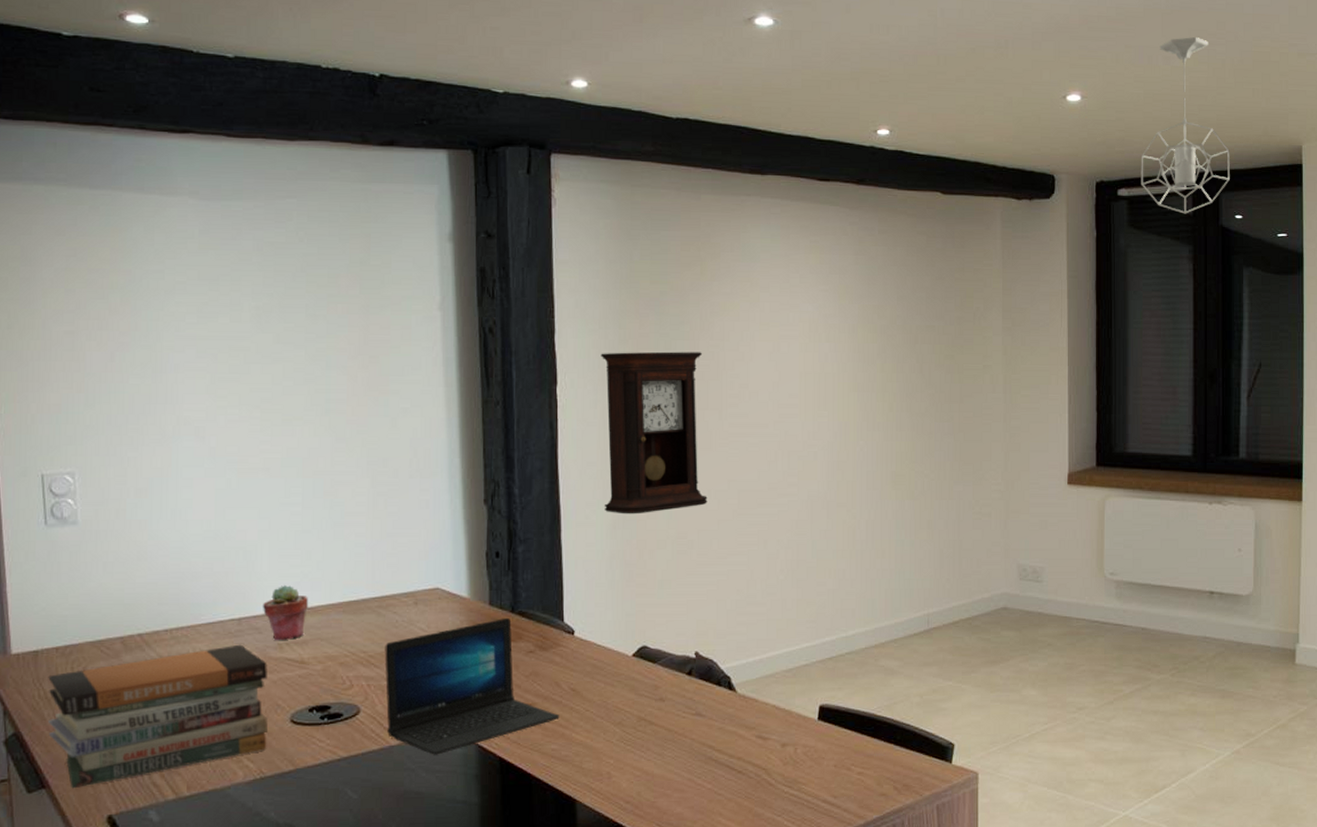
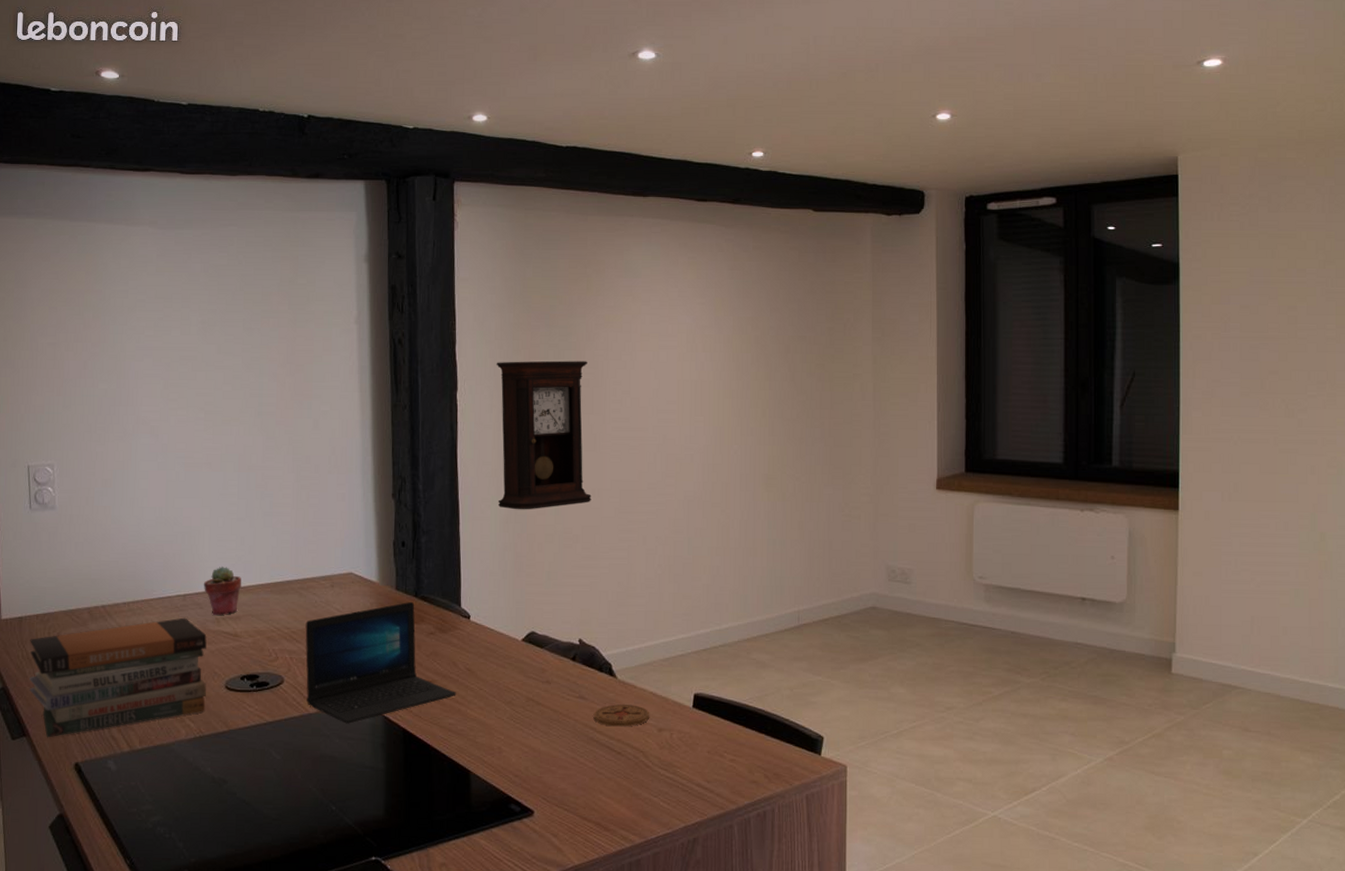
coaster: none [711,720,773,744] -> present [593,704,650,727]
pendant light: present [1141,36,1230,214] -> none [1010,53,1102,226]

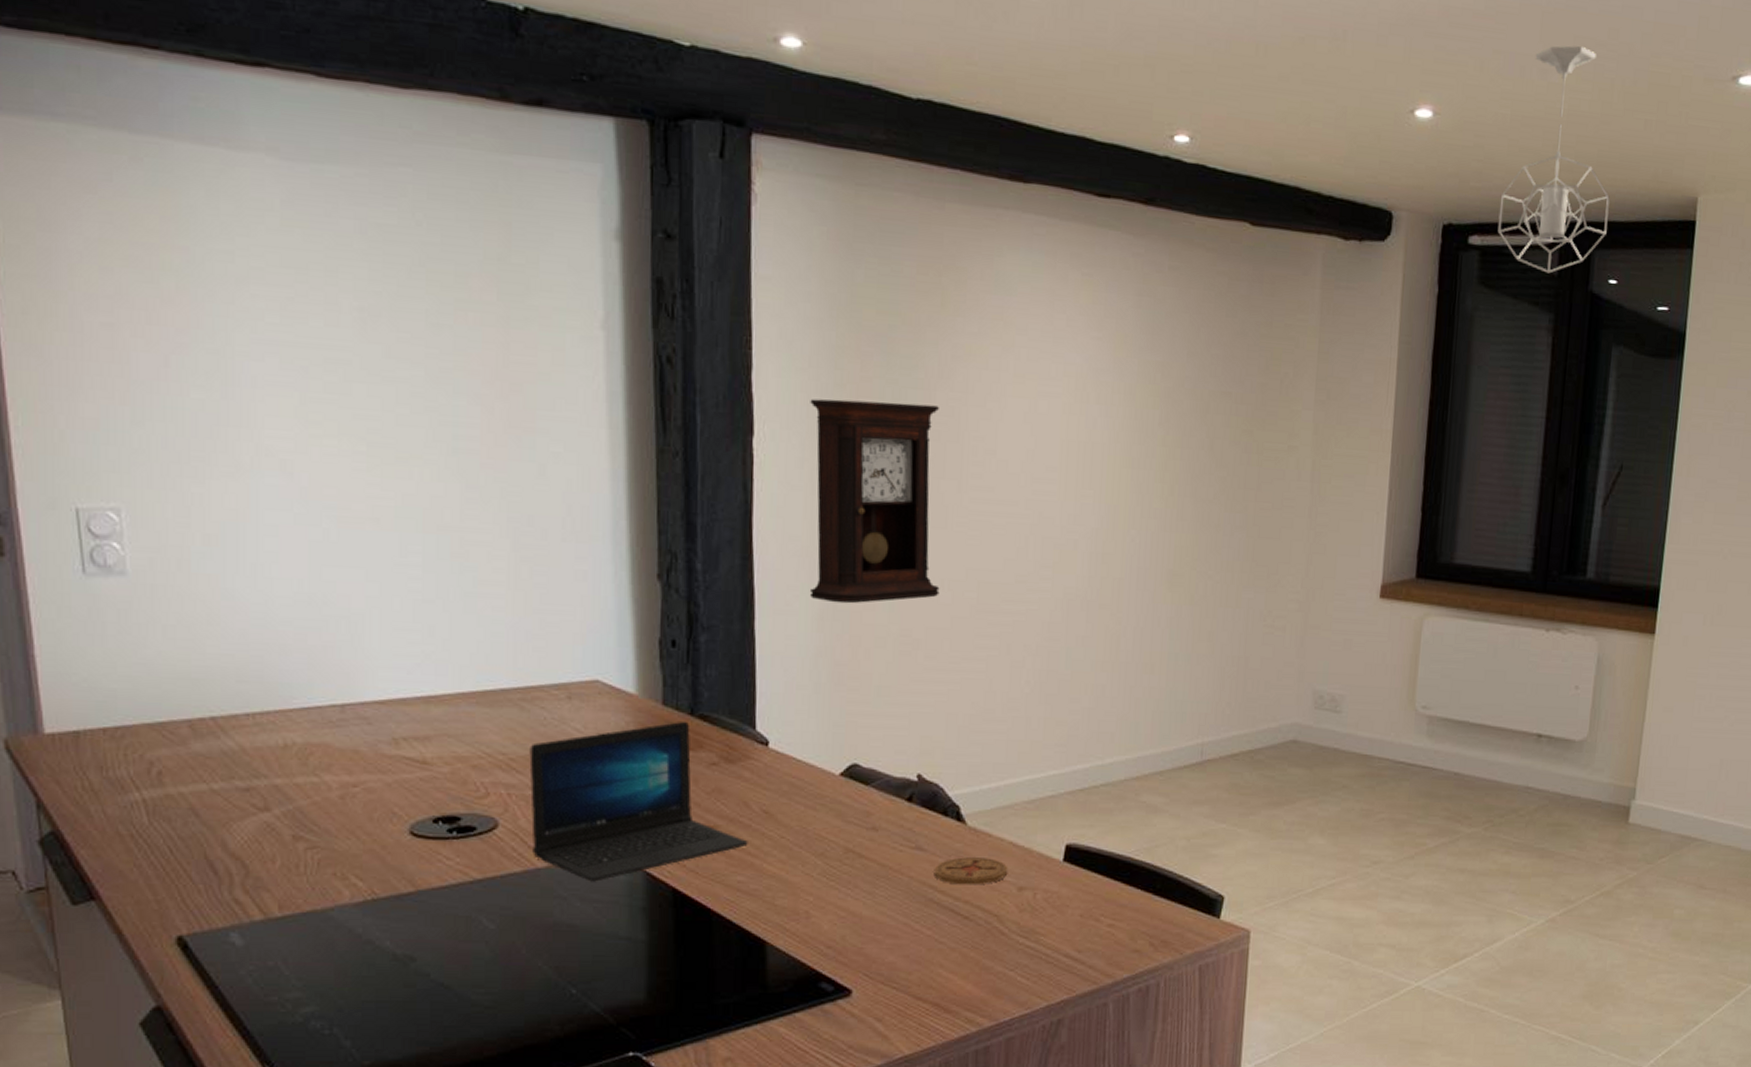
book stack: present [29,617,207,738] -> none [94,736,380,902]
potted succulent: present [204,567,242,615] -> none [373,666,433,734]
pendant light: none [1010,53,1102,226] -> present [1497,45,1610,274]

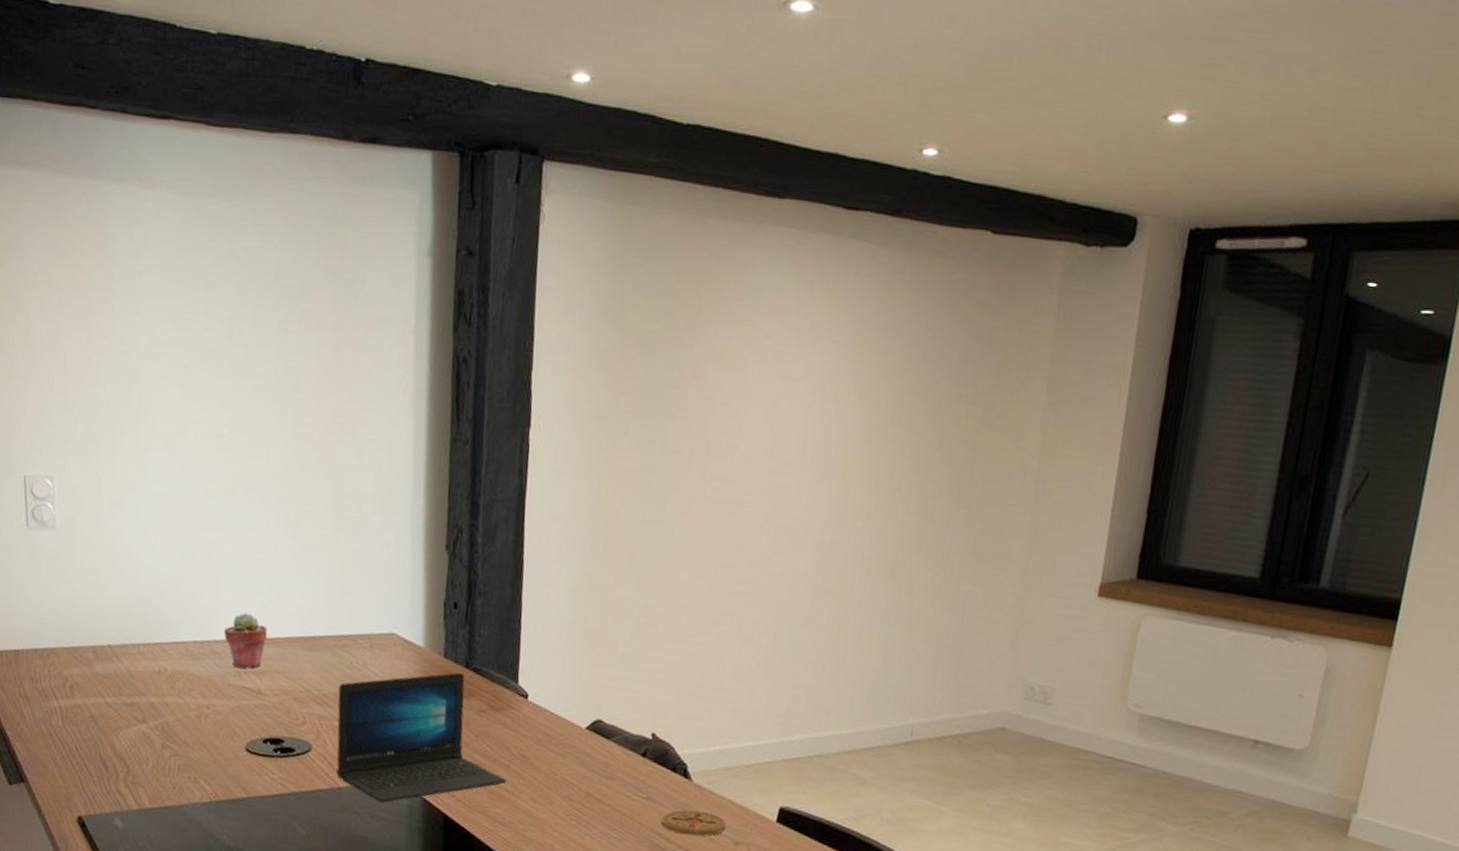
potted succulent: none [373,666,433,734] -> present [224,613,268,669]
pendulum clock: present [809,399,940,604] -> none [569,396,690,579]
pendant light: present [1497,45,1610,274] -> none [1248,41,1376,277]

